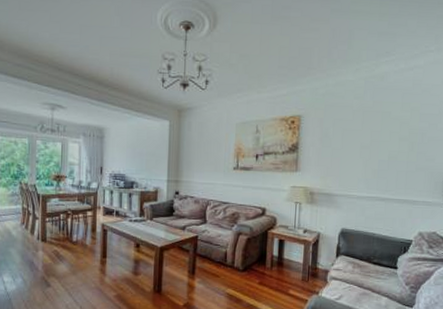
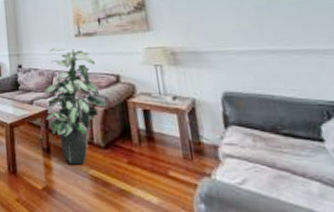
indoor plant: none [195,178,251,285] -> present [44,47,107,165]

